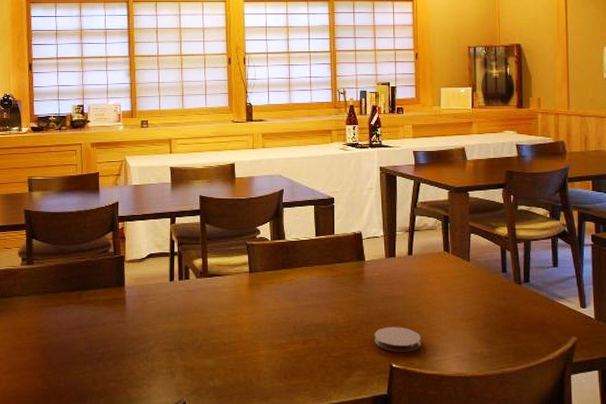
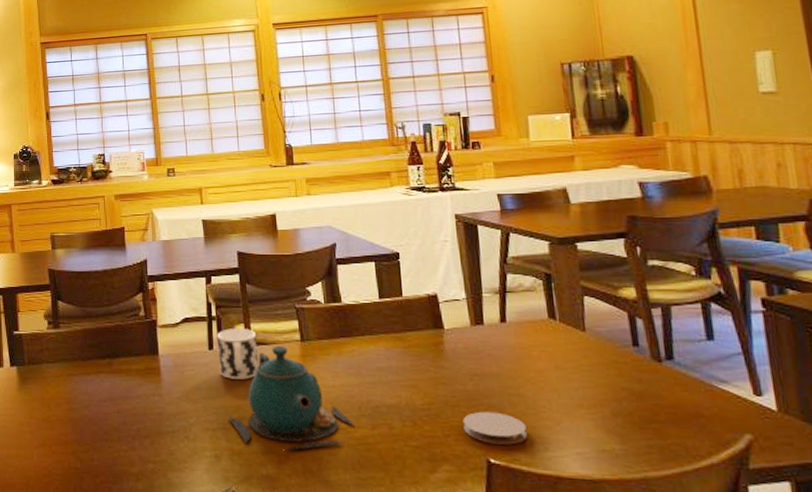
cup: none [177,263,212,306] -> present [217,329,258,380]
teapot: none [184,277,289,366] -> present [228,346,354,451]

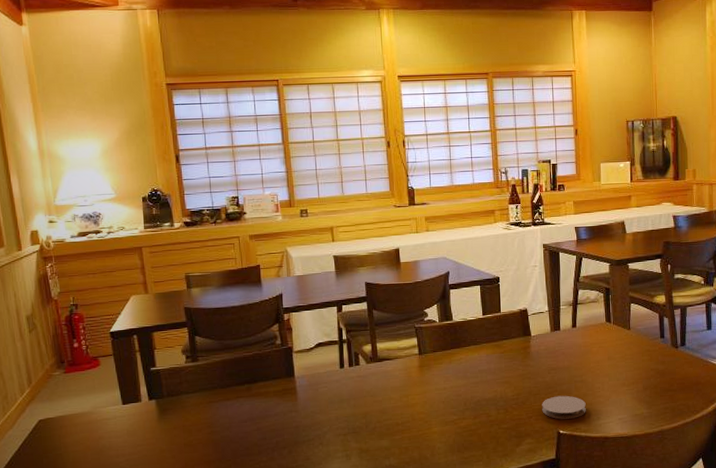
cup: present [217,329,258,380] -> none [347,348,383,391]
teapot: present [228,346,354,451] -> none [357,360,461,444]

